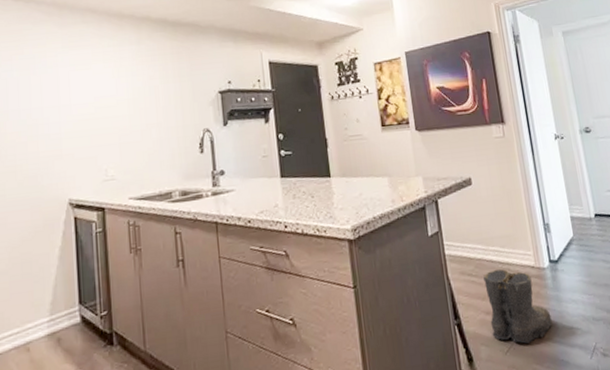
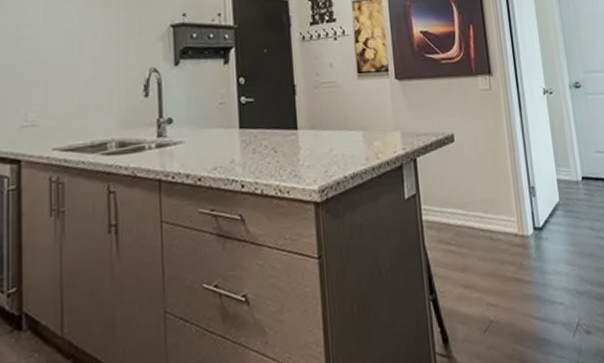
boots: present [482,268,552,344] -> none [462,236,535,321]

